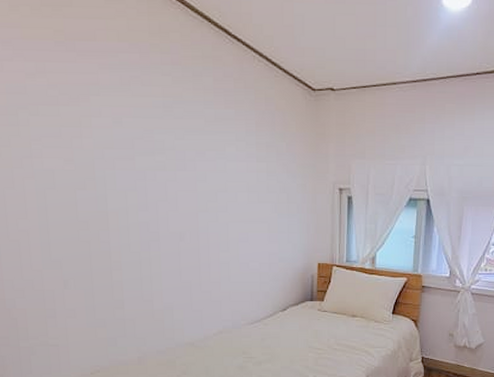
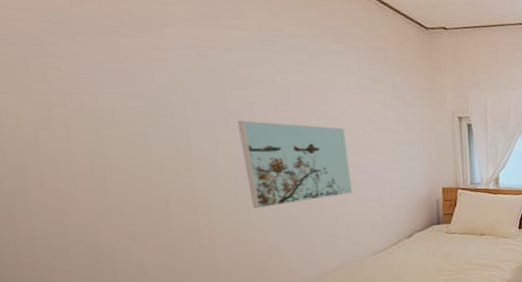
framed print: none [143,185,236,270] -> present [237,120,353,209]

